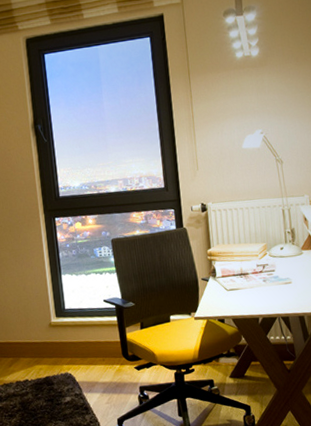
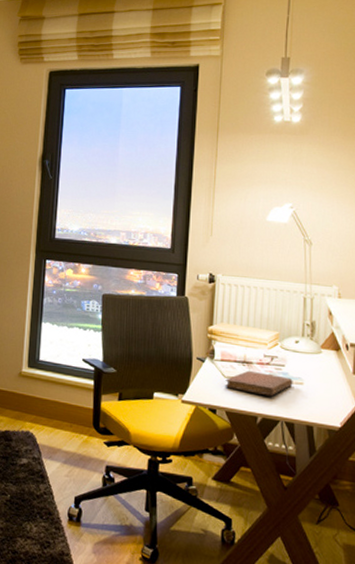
notebook: none [228,280,284,299] -> present [225,370,293,397]

